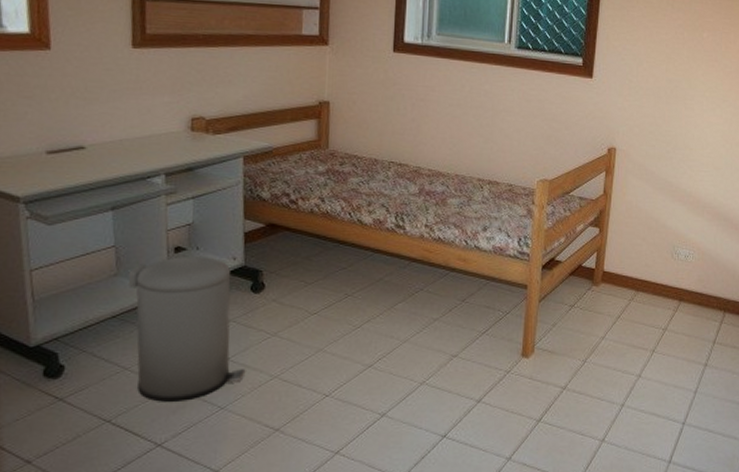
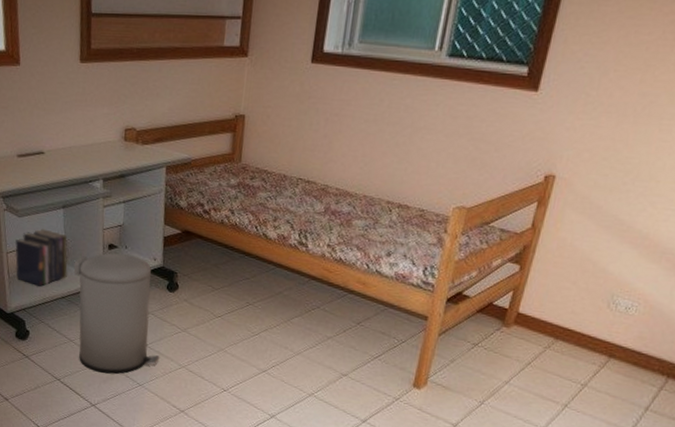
books: none [42,236,120,307] -> present [14,228,68,286]

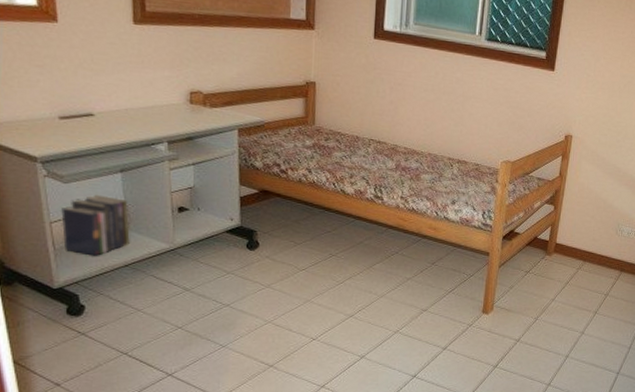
pedal bin: present [73,253,160,374] -> none [137,216,244,339]

